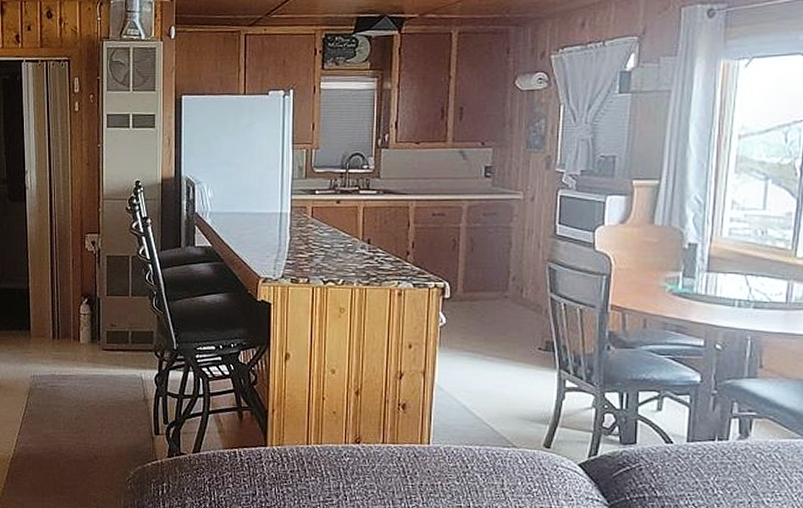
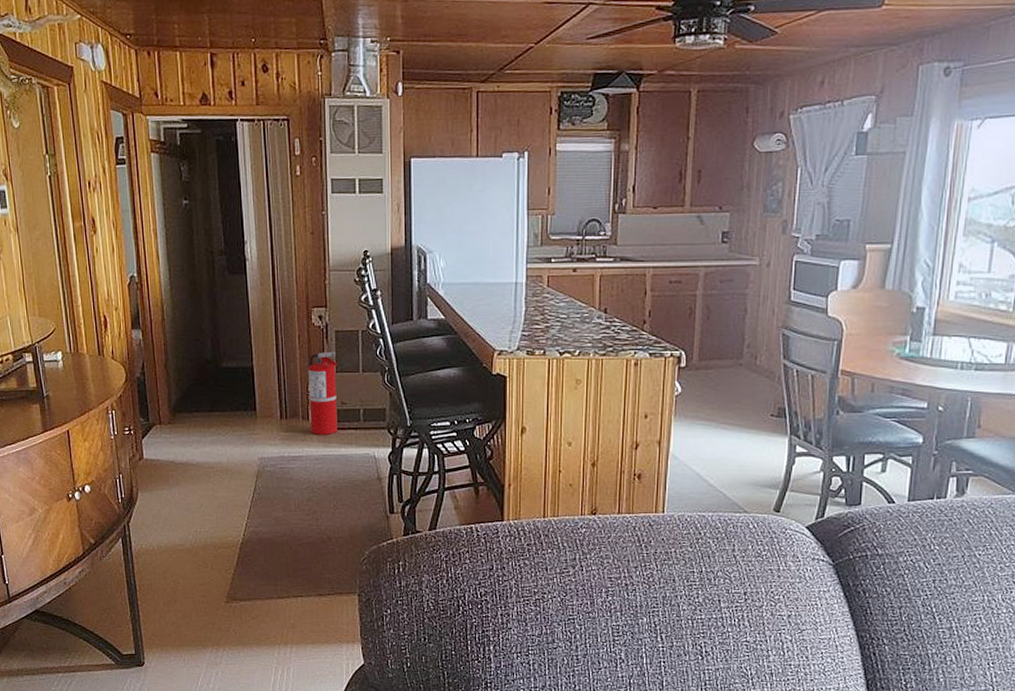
fire extinguisher: none [81,275,108,355] -> present [308,351,338,435]

